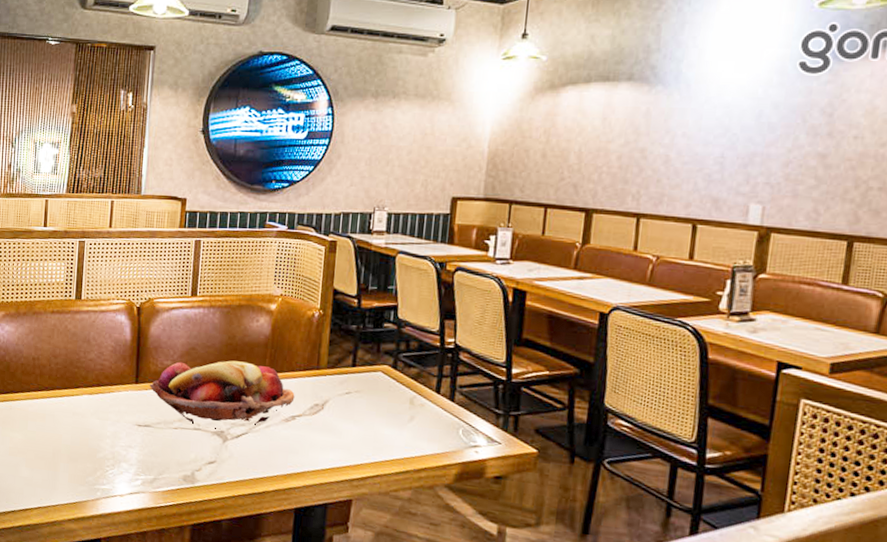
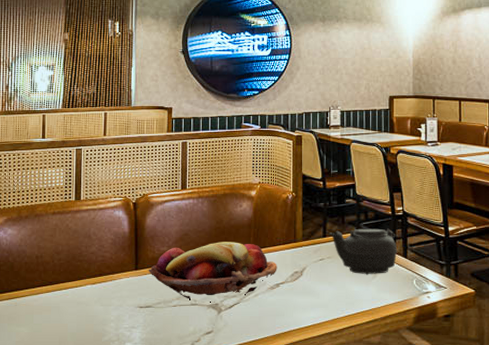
teapot: none [360,360,444,418] -> present [330,228,398,275]

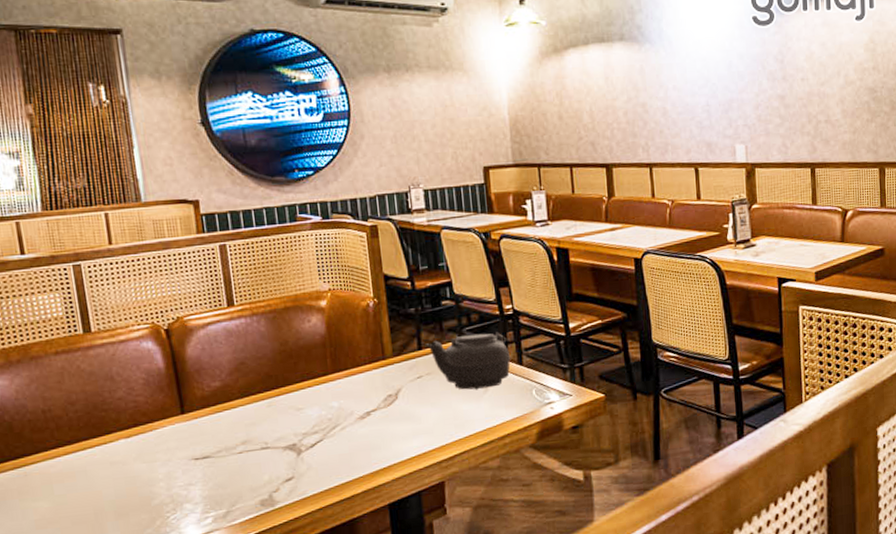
fruit basket: present [148,242,277,303] -> none [198,366,366,444]

